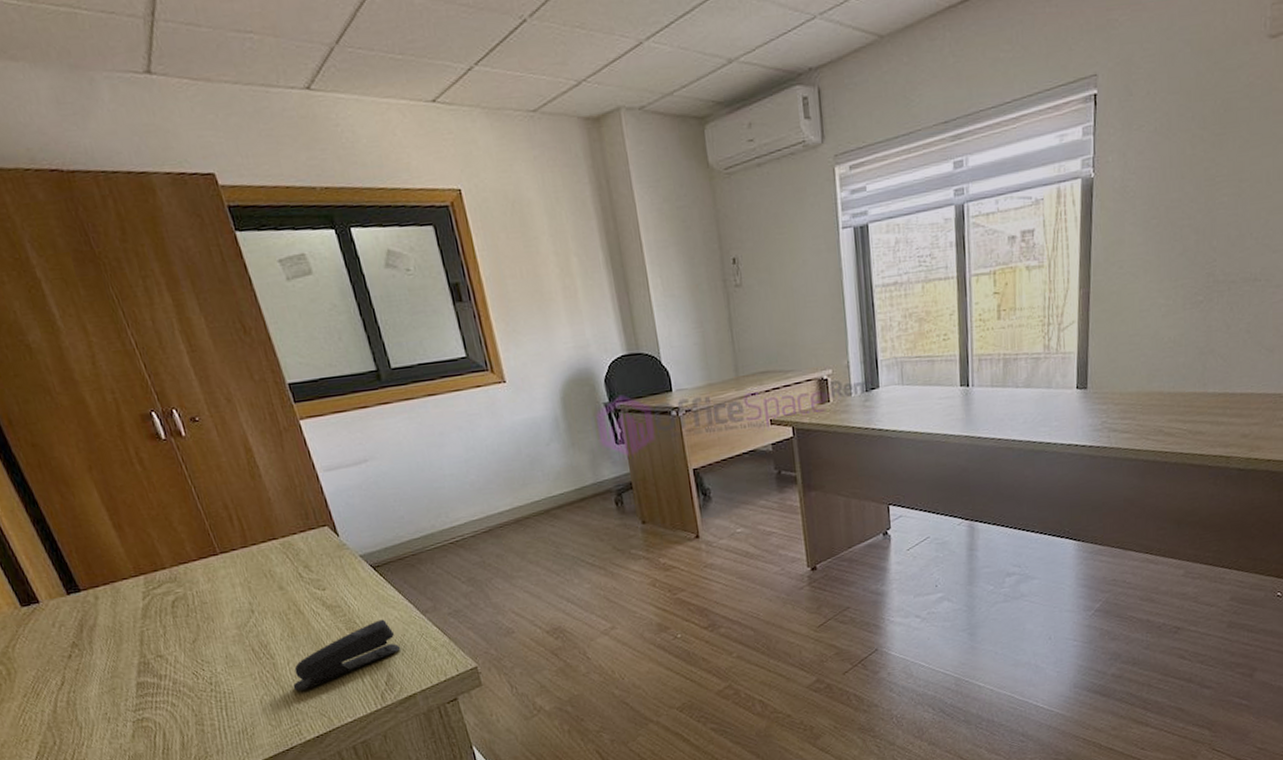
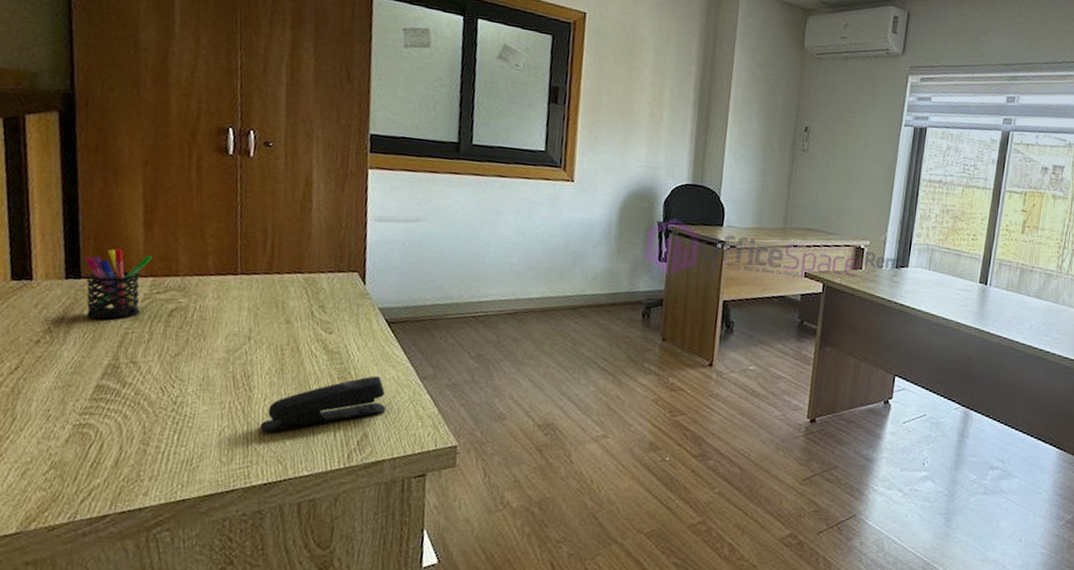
pen holder: none [76,555,146,625] -> present [85,248,153,319]

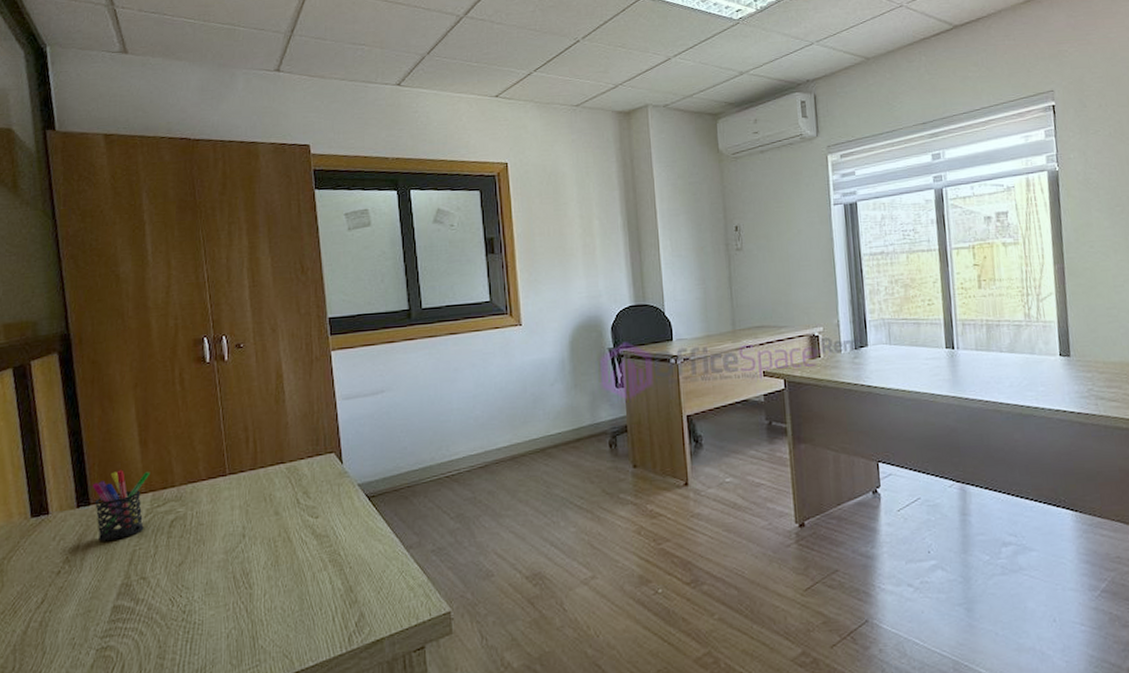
stapler: present [259,376,387,432] -> none [263,552,378,627]

